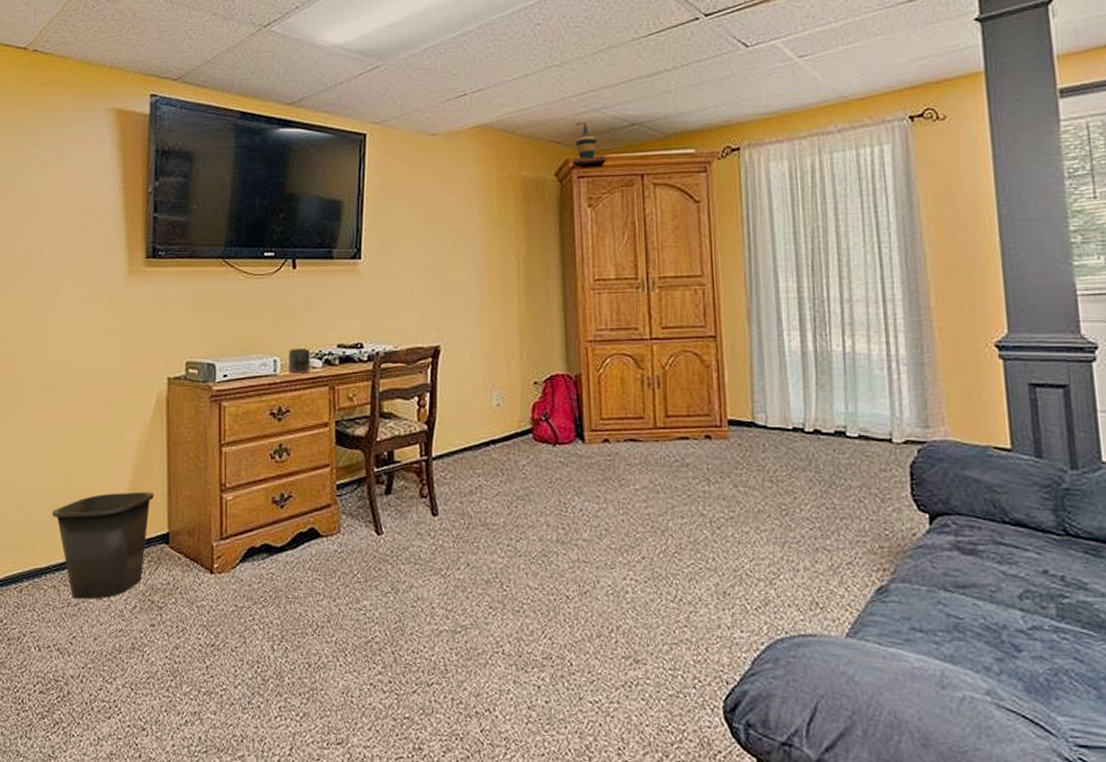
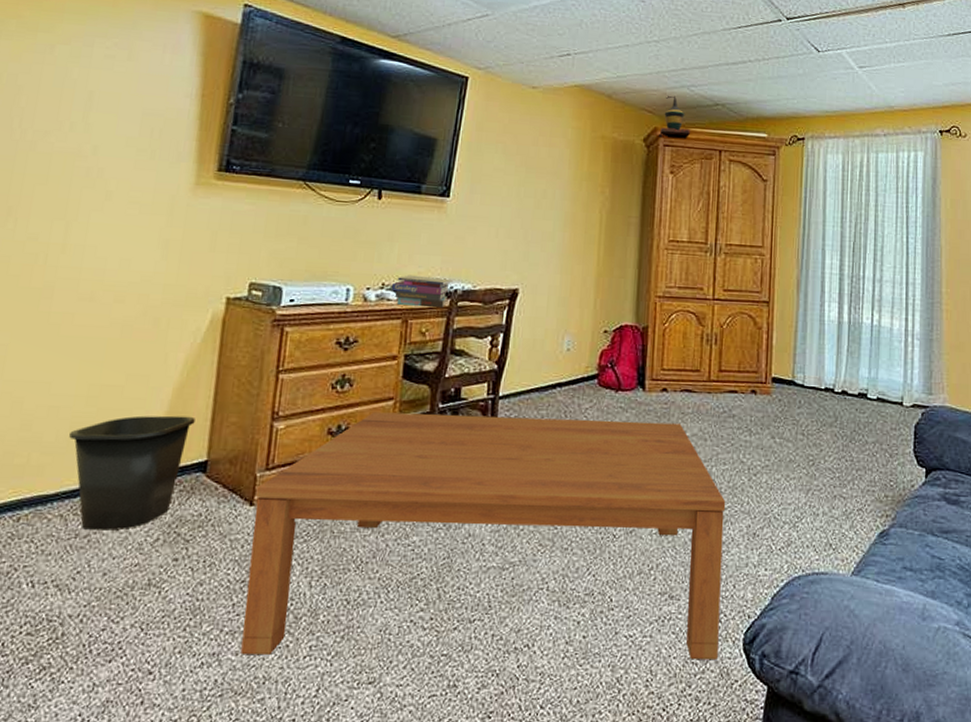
coffee table: none [214,476,696,729] -> present [241,412,726,660]
mug: present [288,348,311,374] -> none [361,279,387,305]
books: none [315,341,374,373] -> present [391,275,453,308]

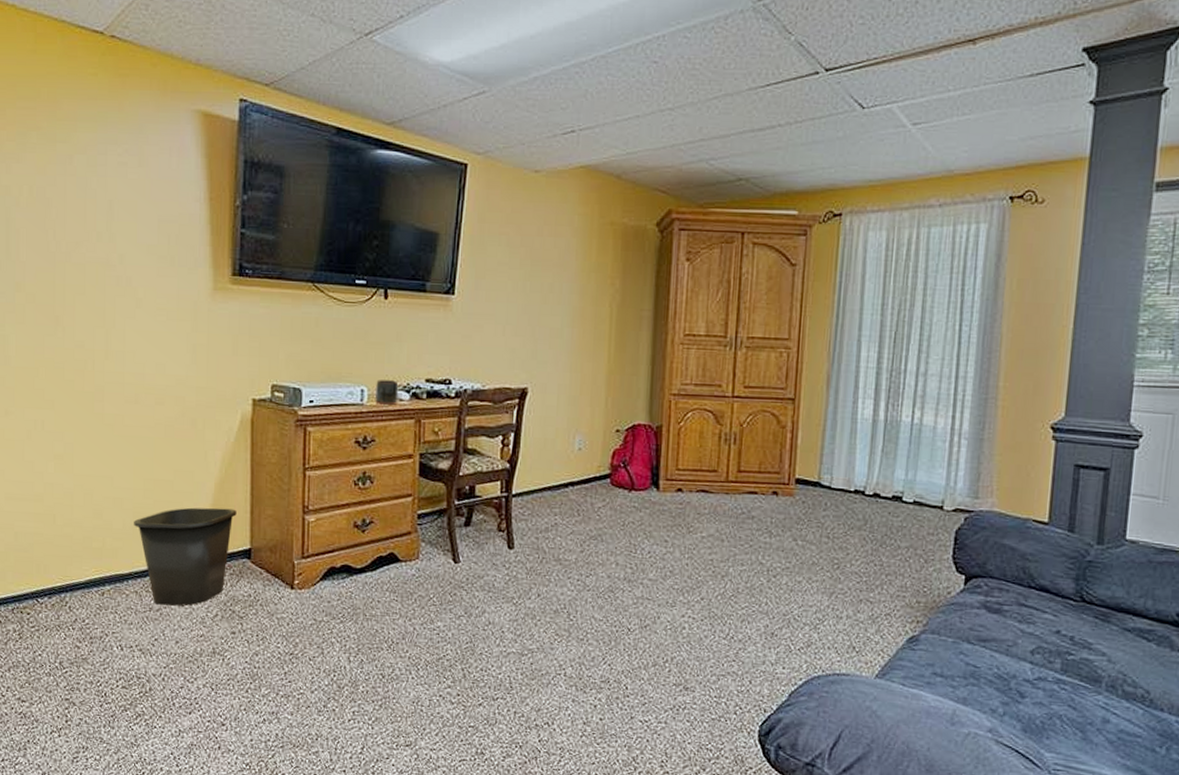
coffee table: present [241,412,726,660] -> none [295,507,743,747]
mug: none [361,279,387,305] -> present [375,380,399,405]
books: present [391,275,453,308] -> none [403,375,462,408]
decorative basket: present [659,95,691,139] -> none [674,171,710,221]

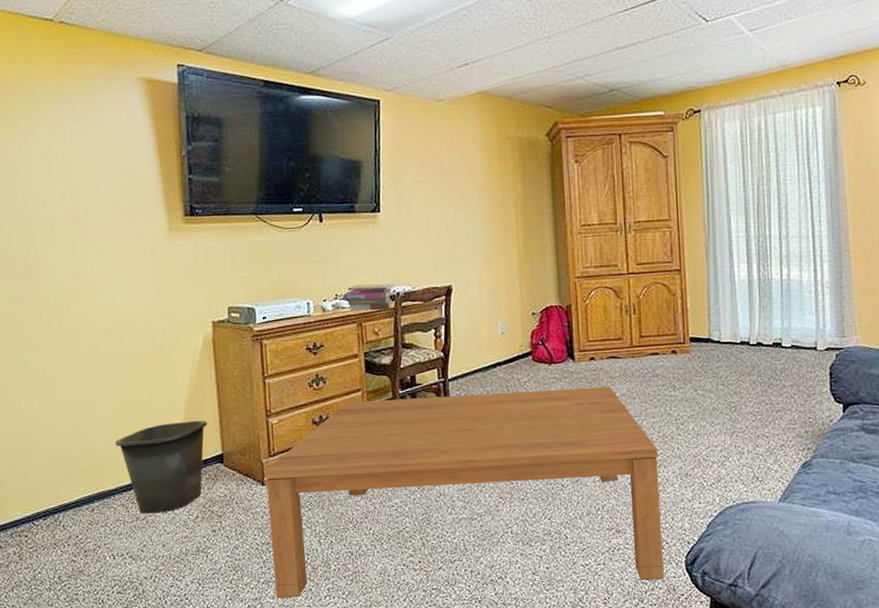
coffee table: none [295,507,743,747] -> present [265,386,664,597]
mug: present [375,380,399,405] -> none [320,291,340,314]
books: none [403,375,462,408] -> present [343,283,395,312]

